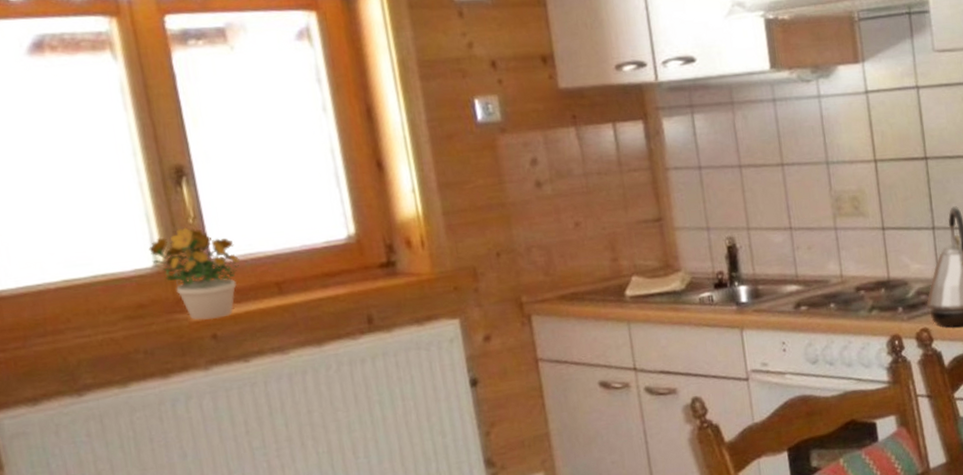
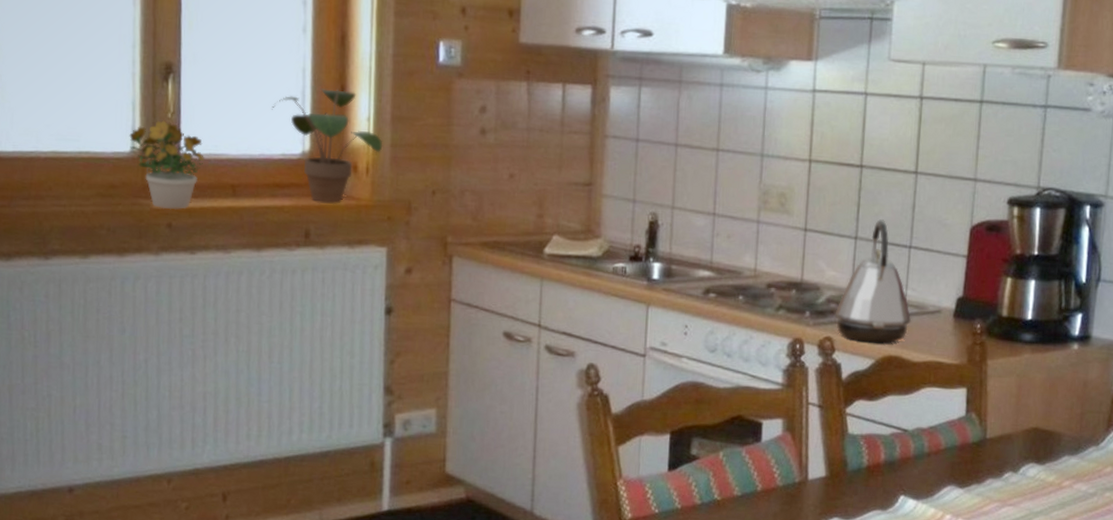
potted plant: none [304,164,435,287] -> present [272,88,383,205]

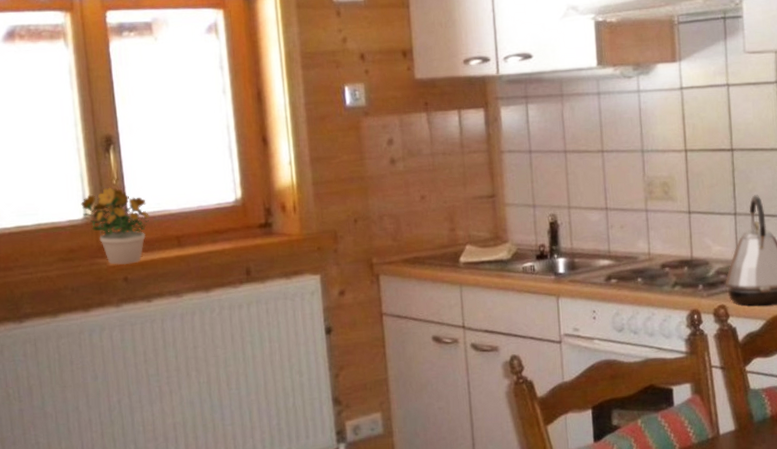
potted plant: present [272,88,383,205] -> none [204,139,306,244]

